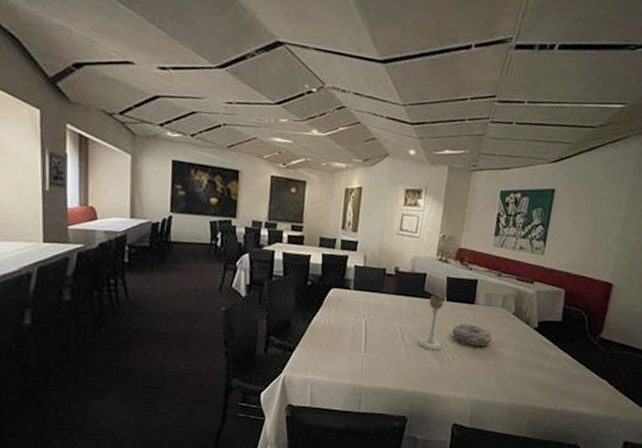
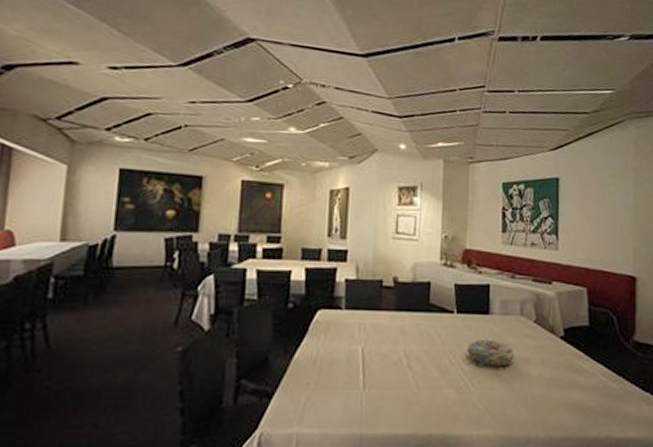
candle holder: present [419,295,444,351] -> none [430,307,456,377]

